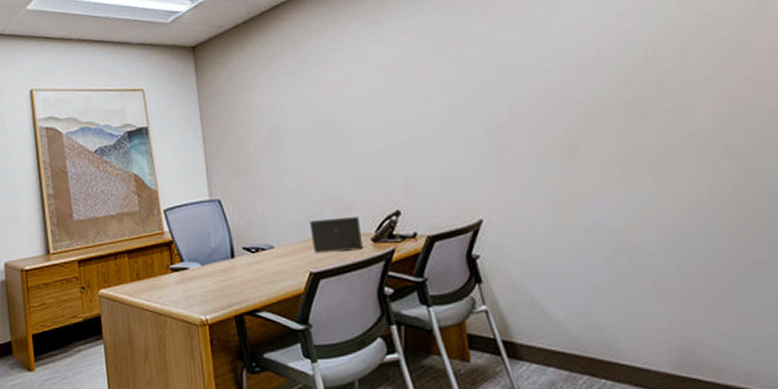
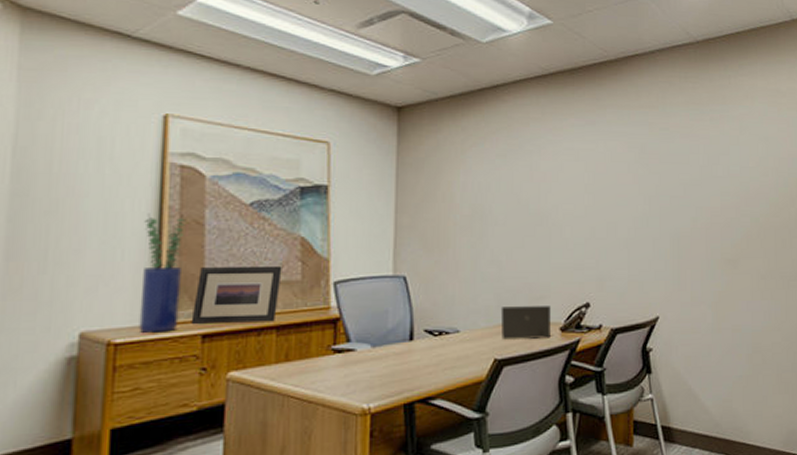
vase: none [30,167,62,261] -> present [139,213,185,333]
picture frame: none [69,200,126,253] -> present [191,265,282,325]

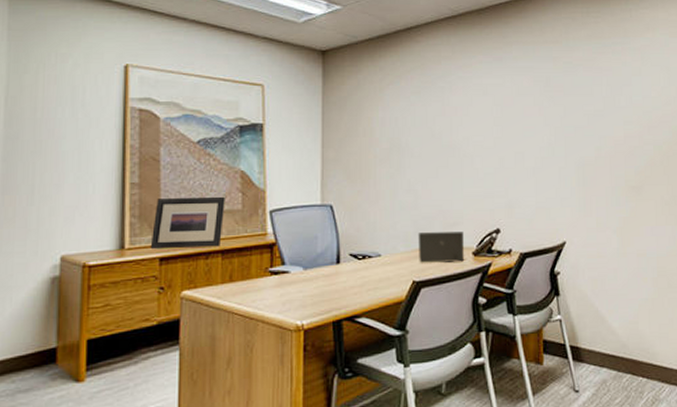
vase: present [139,213,185,333] -> none [108,151,144,256]

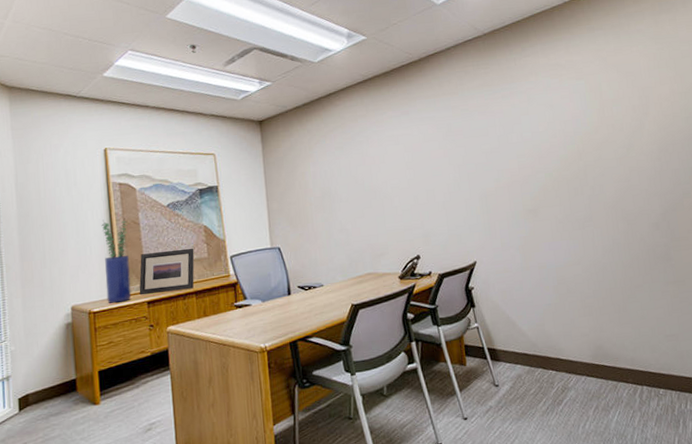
vase: none [108,151,144,256] -> present [101,218,132,303]
laptop: present [418,232,464,263] -> none [352,260,392,289]

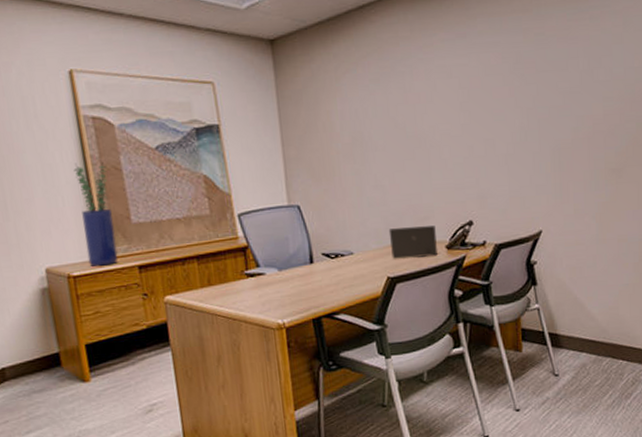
picture frame: present [139,248,195,296] -> none [126,202,195,258]
laptop: none [352,260,392,289] -> present [388,226,437,259]

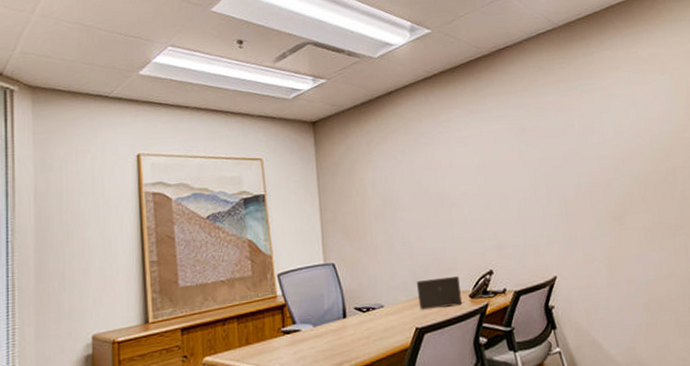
vase: present [73,162,119,267] -> none [131,232,163,331]

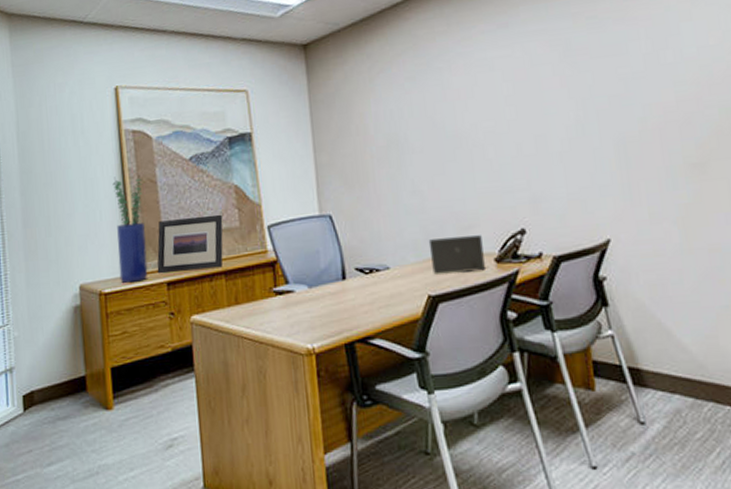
vase: none [131,232,163,331] -> present [112,175,148,283]
picture frame: none [172,265,237,321] -> present [157,214,223,274]

